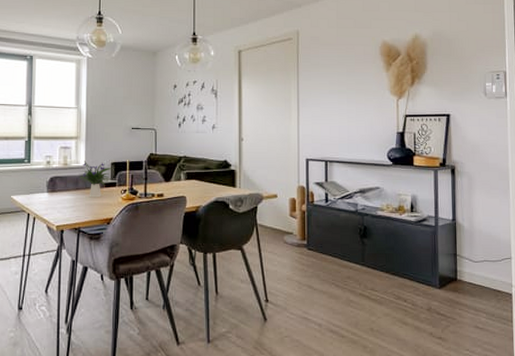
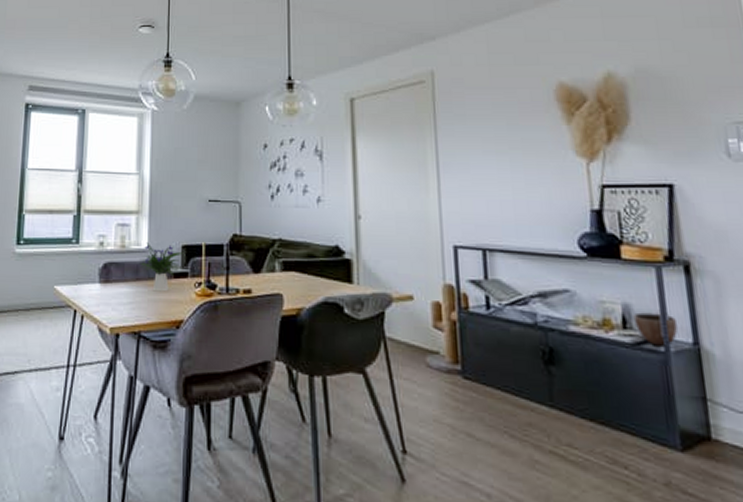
decorative bowl: none [418,201,443,222] -> present [633,312,678,346]

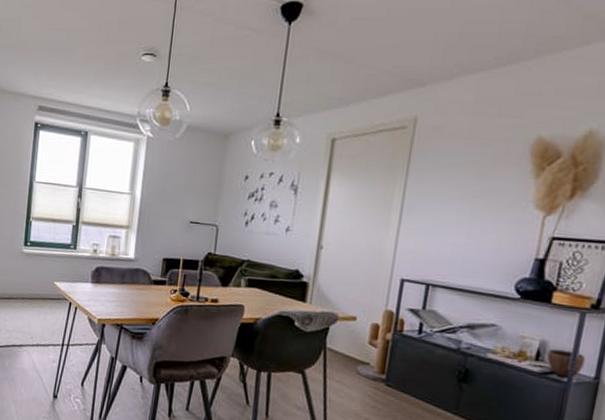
flower arrangement: present [139,242,183,292] -> none [126,253,163,295]

